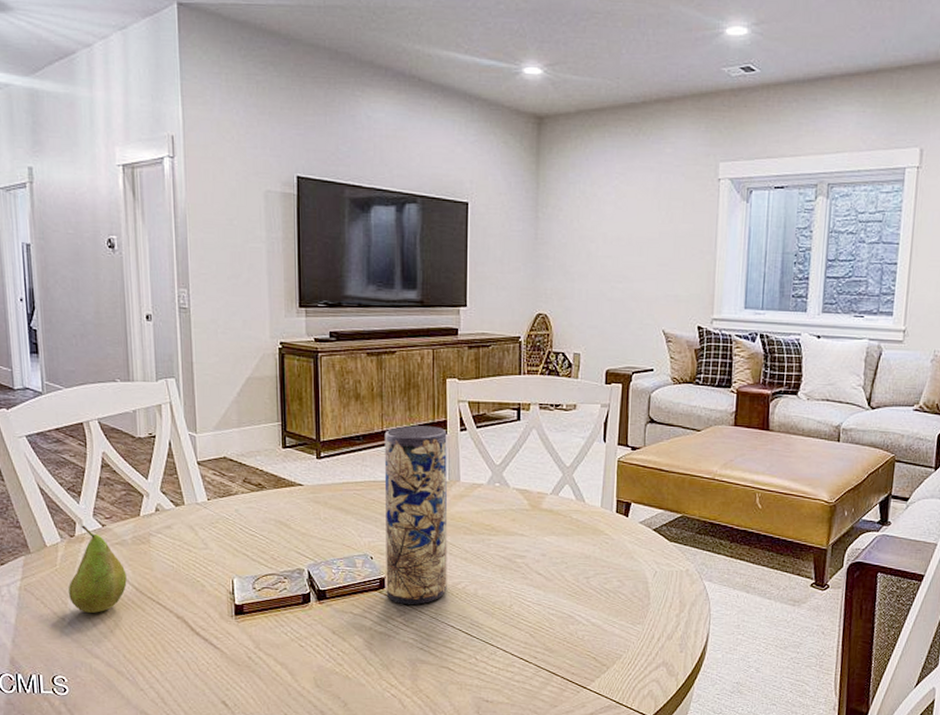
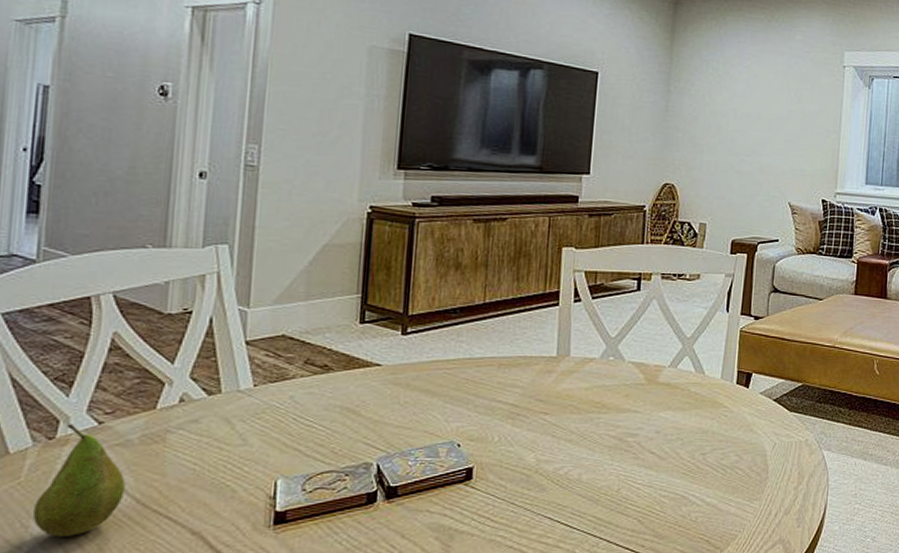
vase: present [384,425,448,605] -> none [473,297,559,496]

